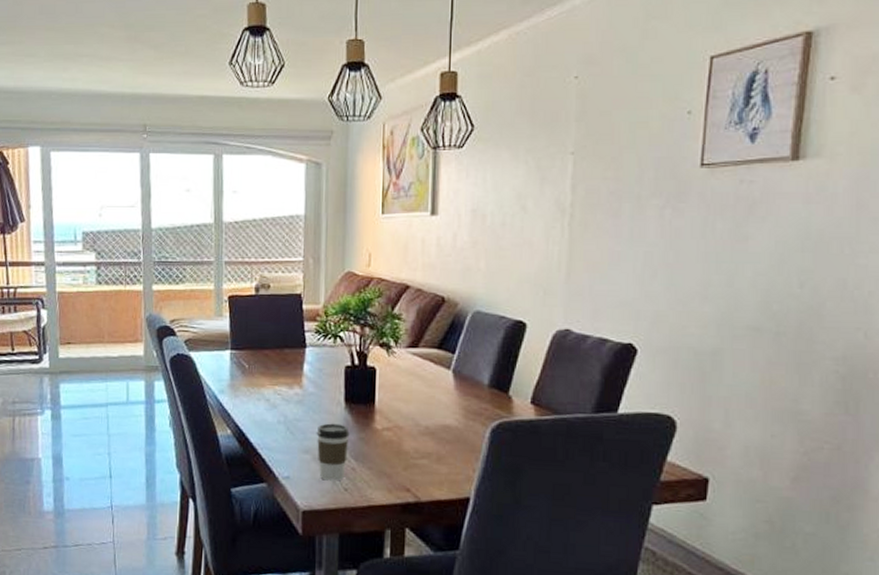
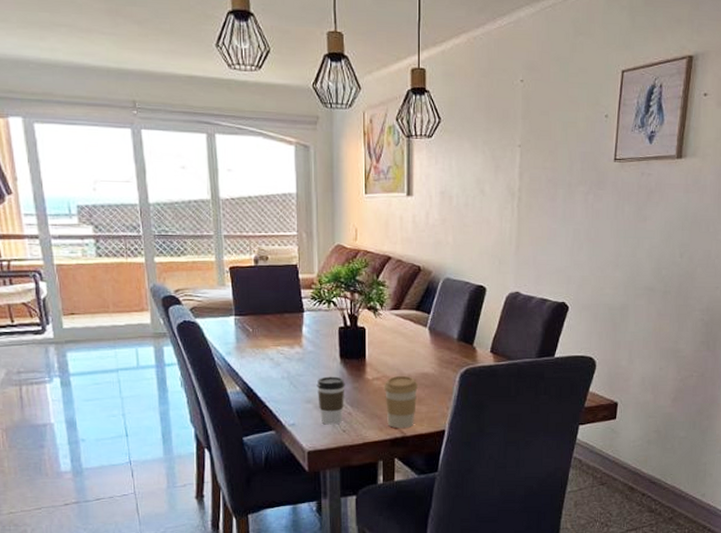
coffee cup: none [395,426,438,492] -> present [384,375,419,429]

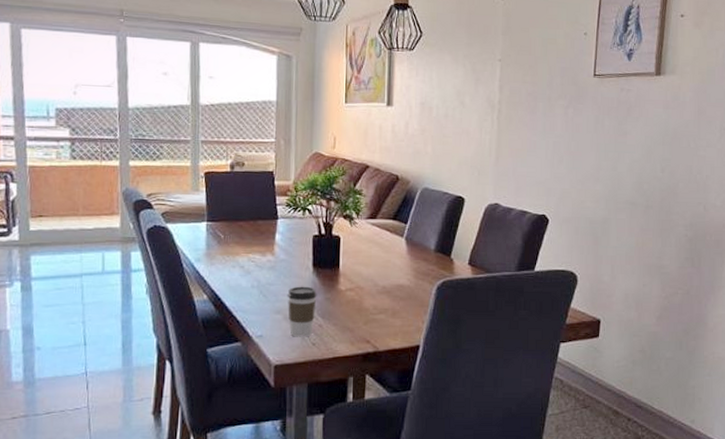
coffee cup: present [384,375,419,429] -> none [357,286,394,343]

